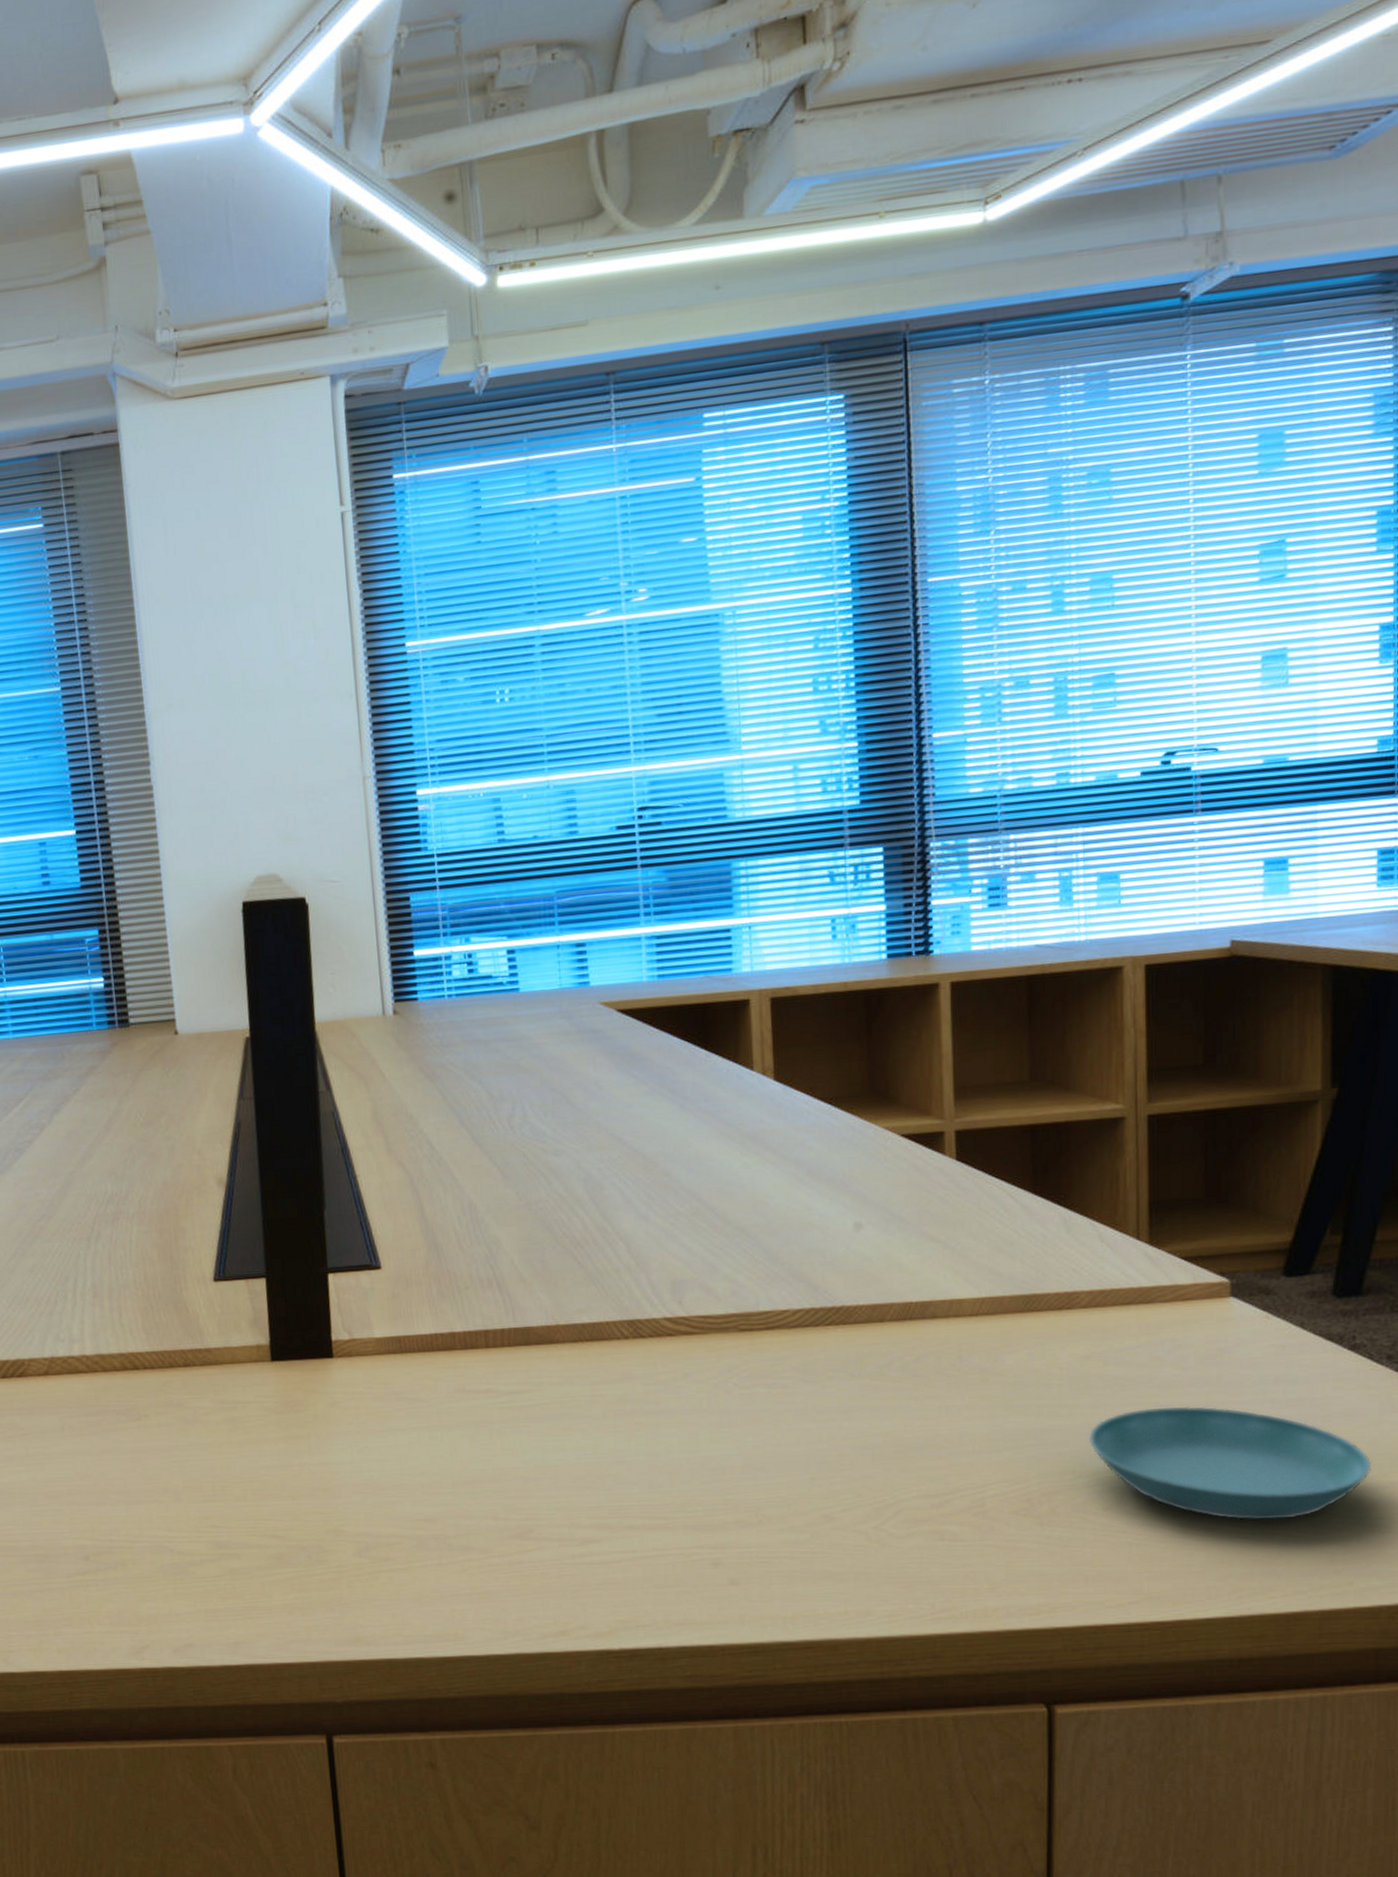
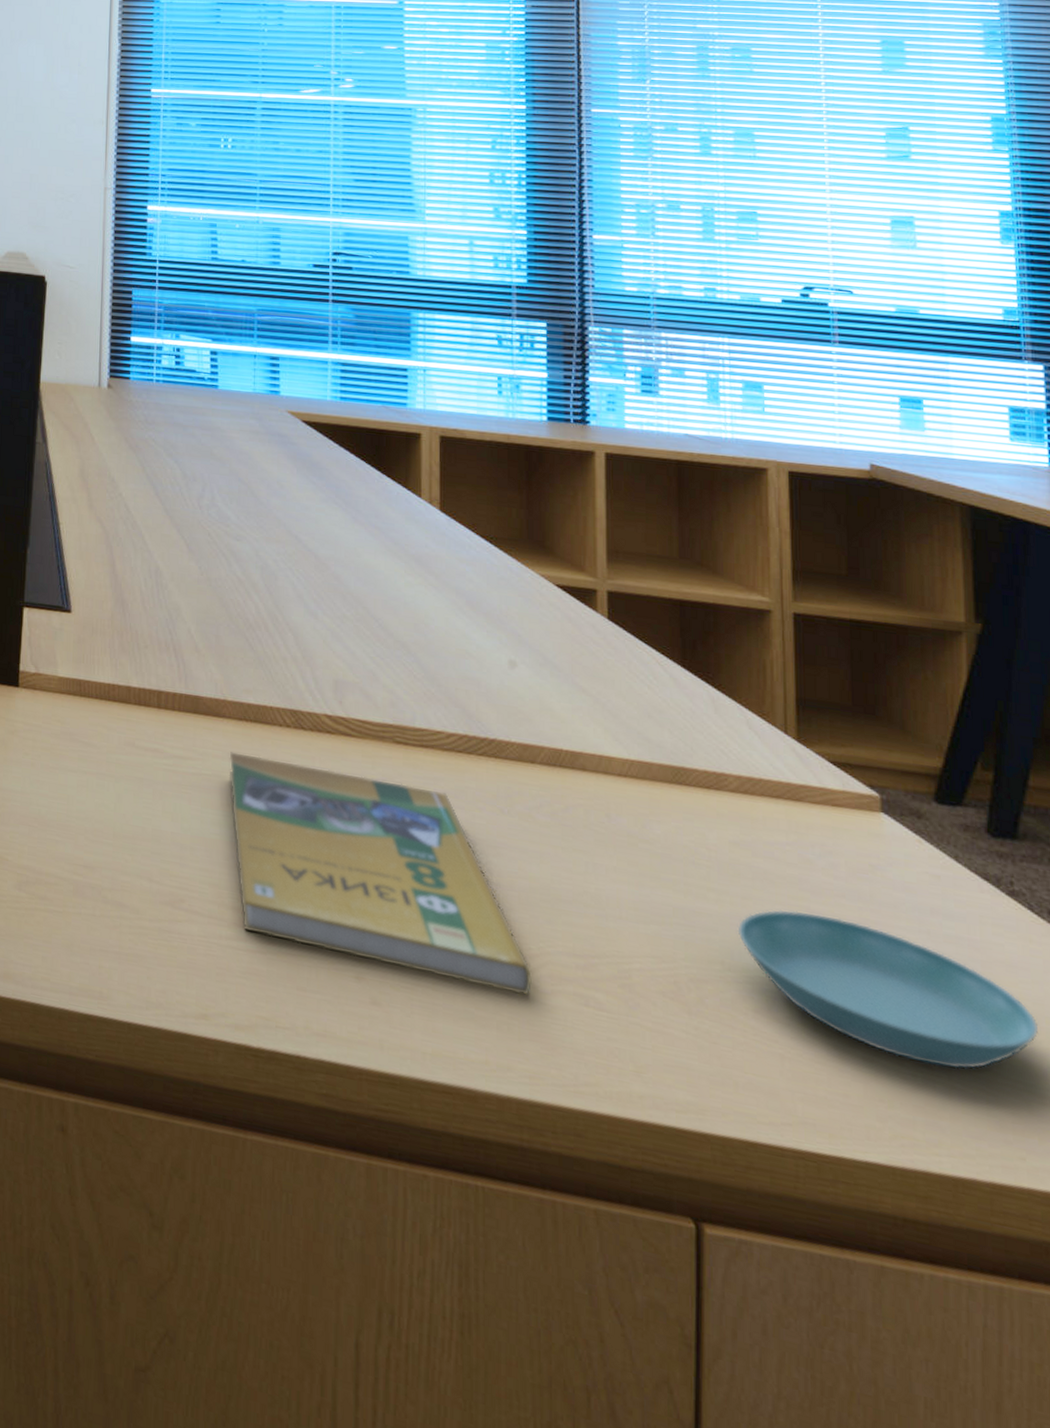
booklet: none [567,1370,888,1545] -> present [228,752,532,996]

